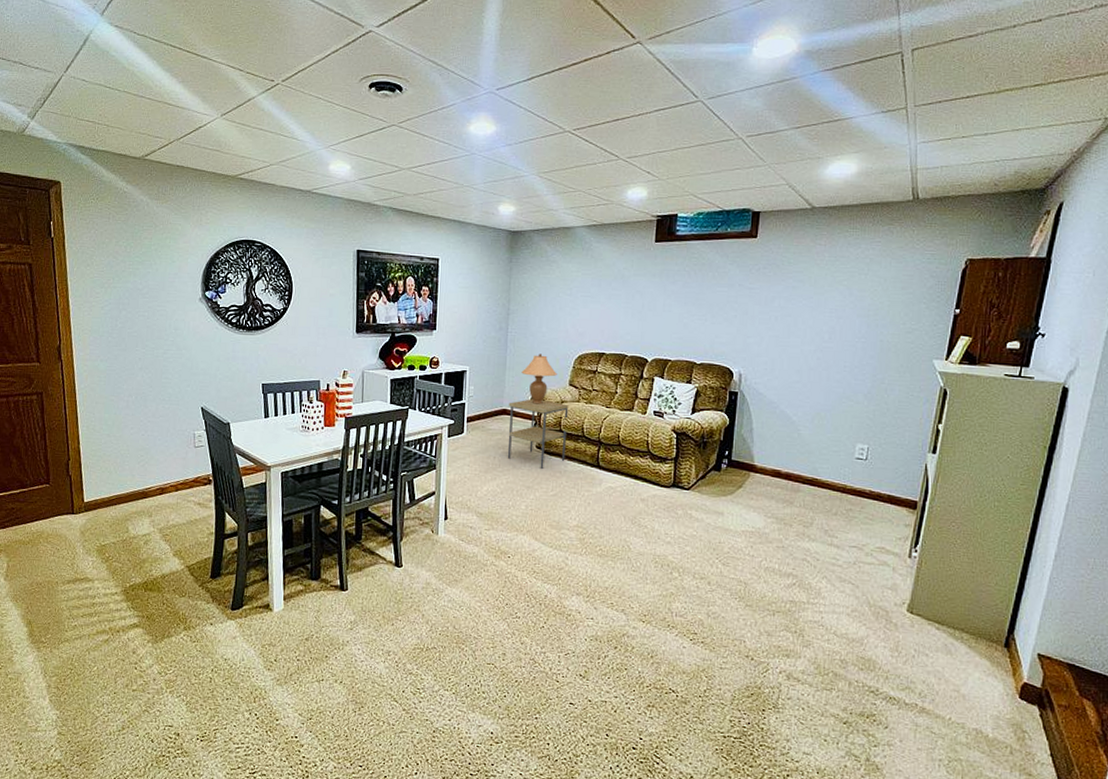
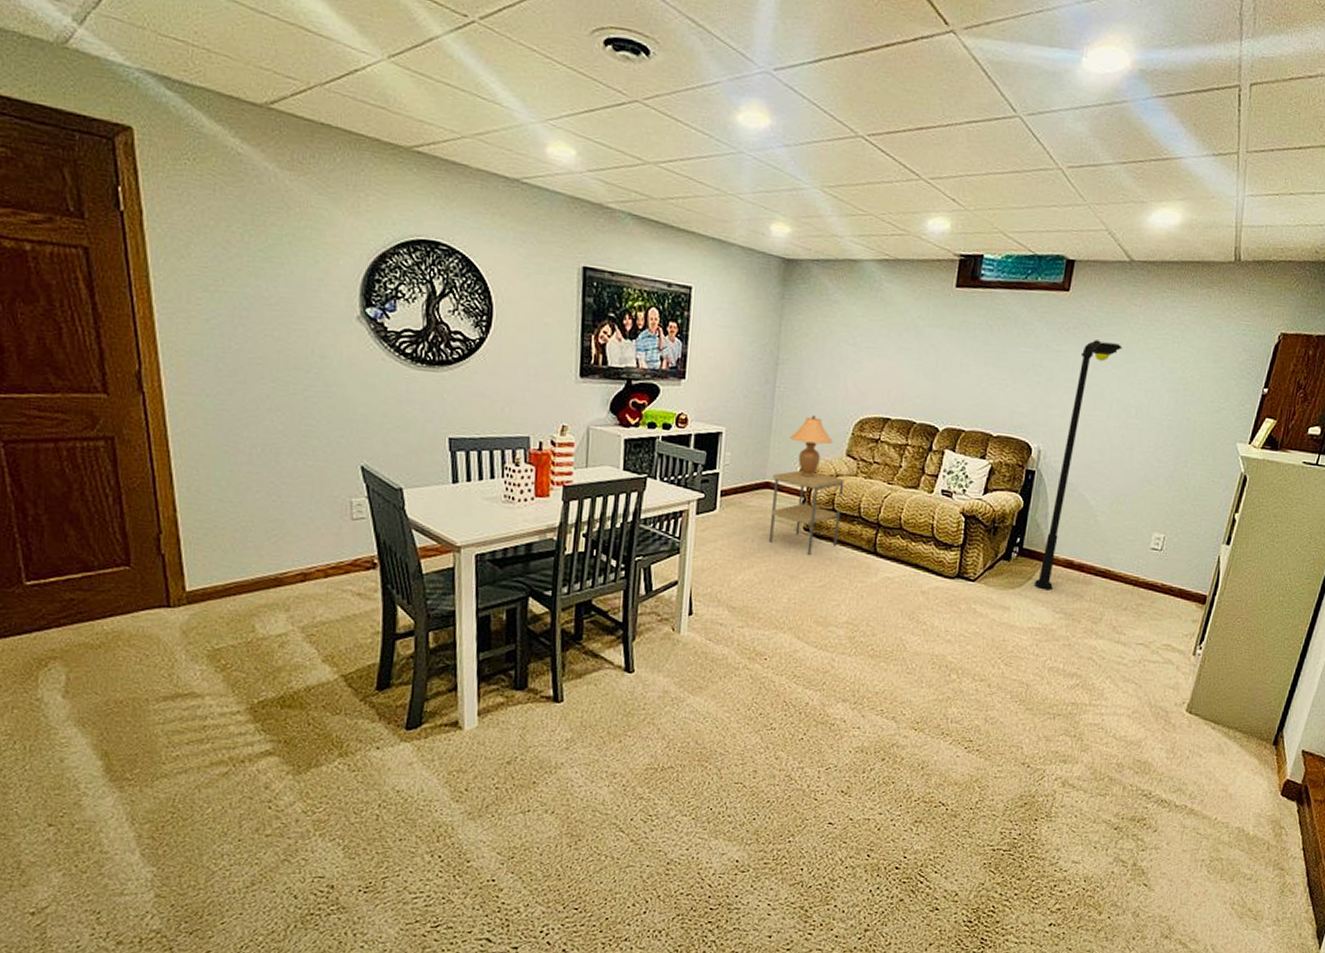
floor lamp: none [745,277,811,496] -> present [1034,339,1123,589]

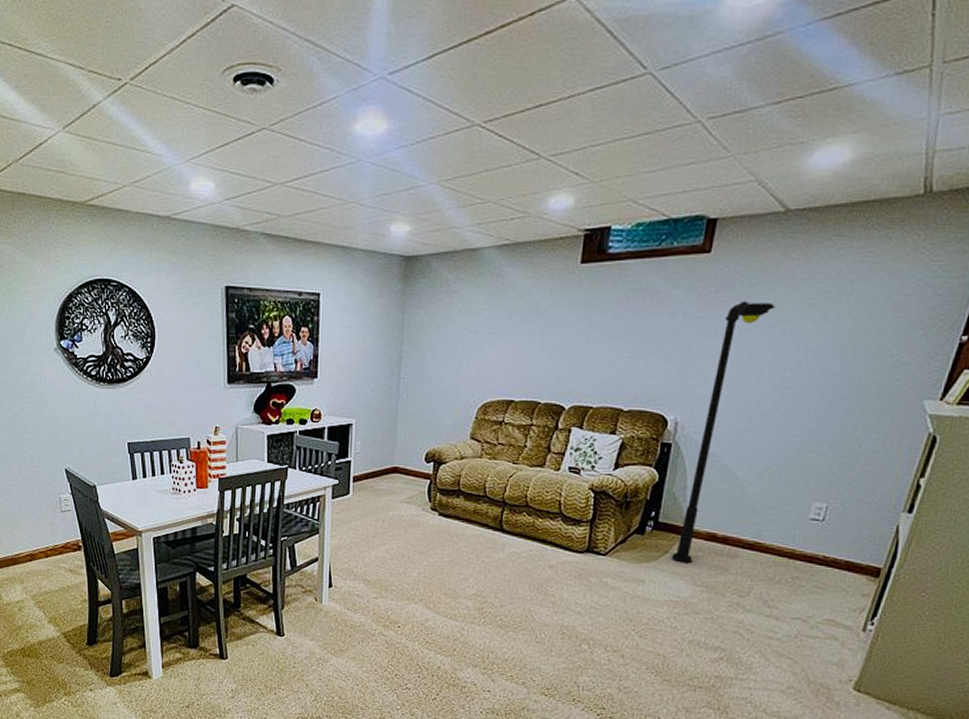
side table: present [768,470,845,555] -> none [398,455,469,533]
table lamp: present [790,415,833,478] -> none [415,403,457,461]

